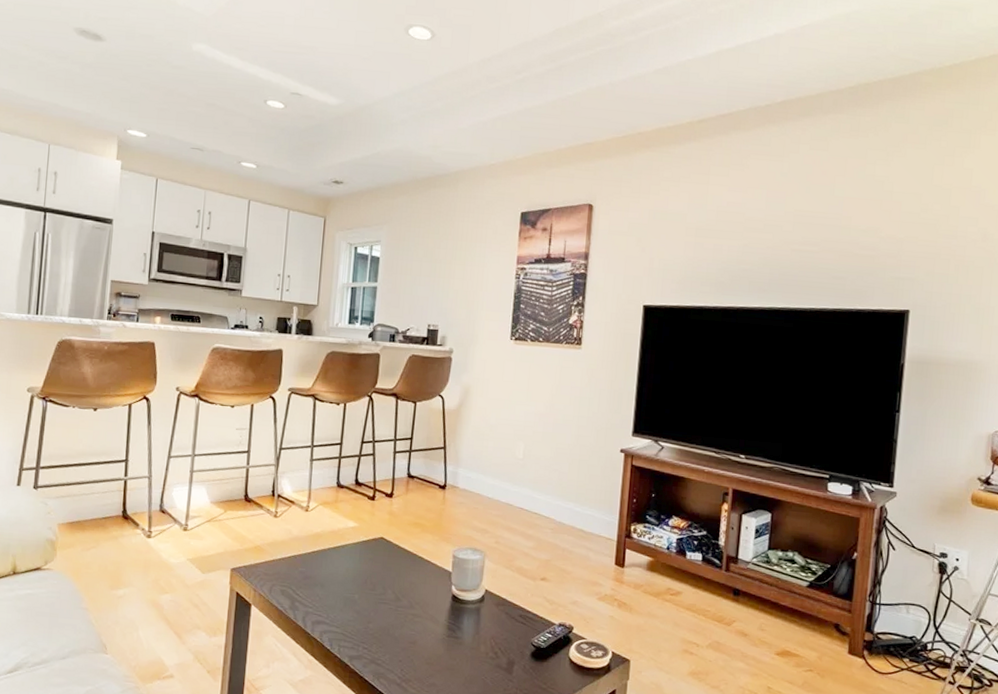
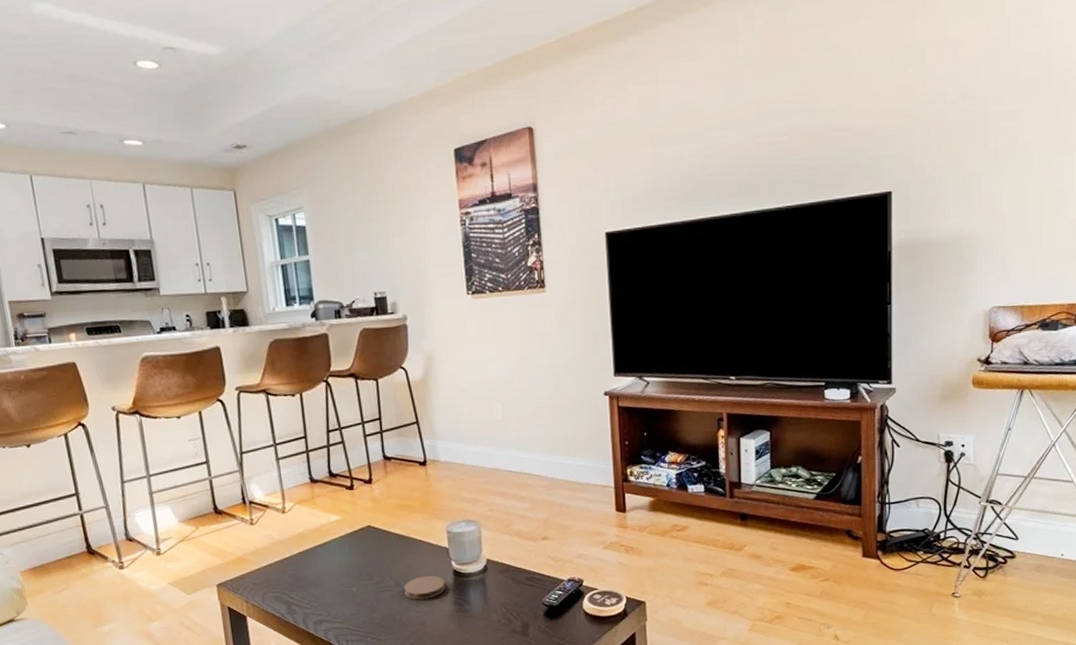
coaster: none [402,595,442,619] -> present [404,575,446,600]

